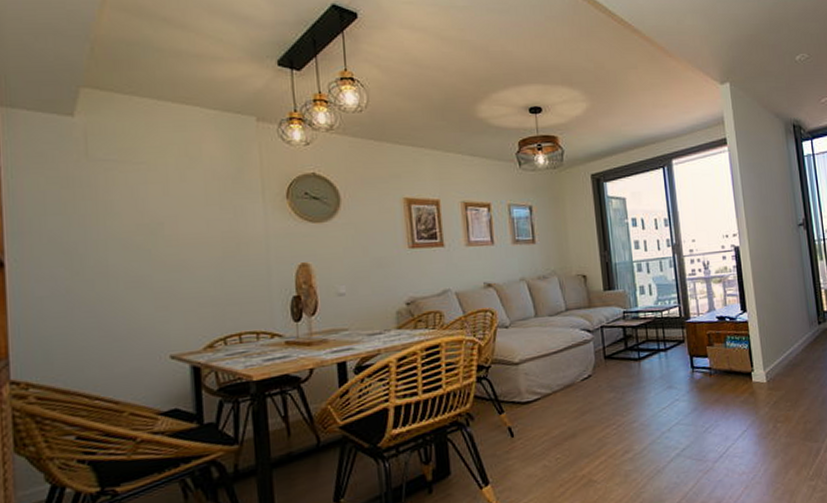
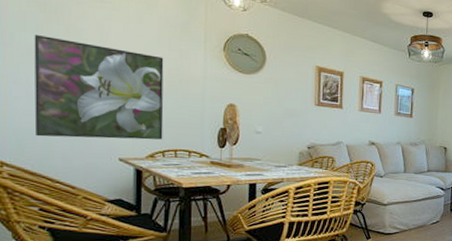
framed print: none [56,216,223,344] -> present [34,34,164,140]

